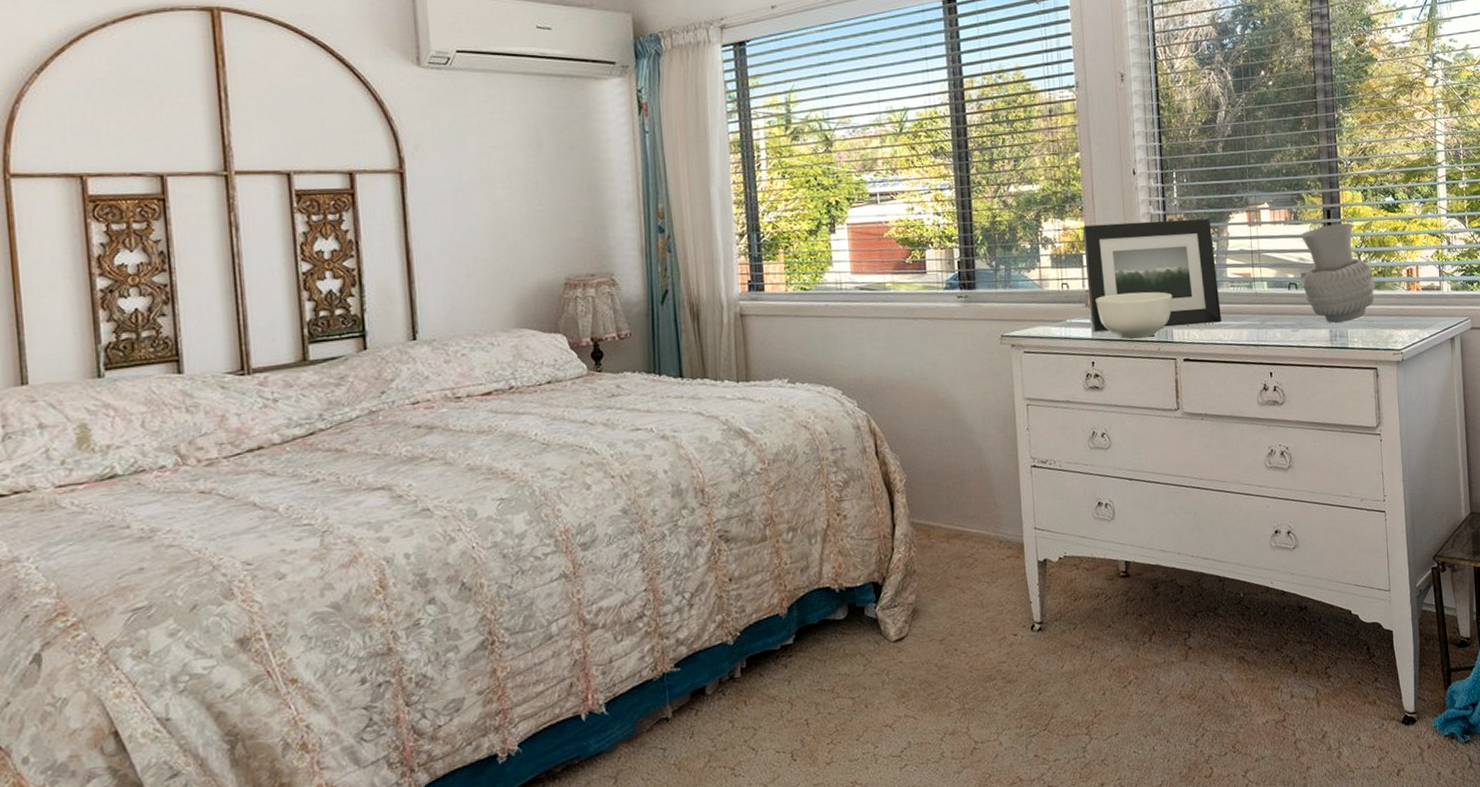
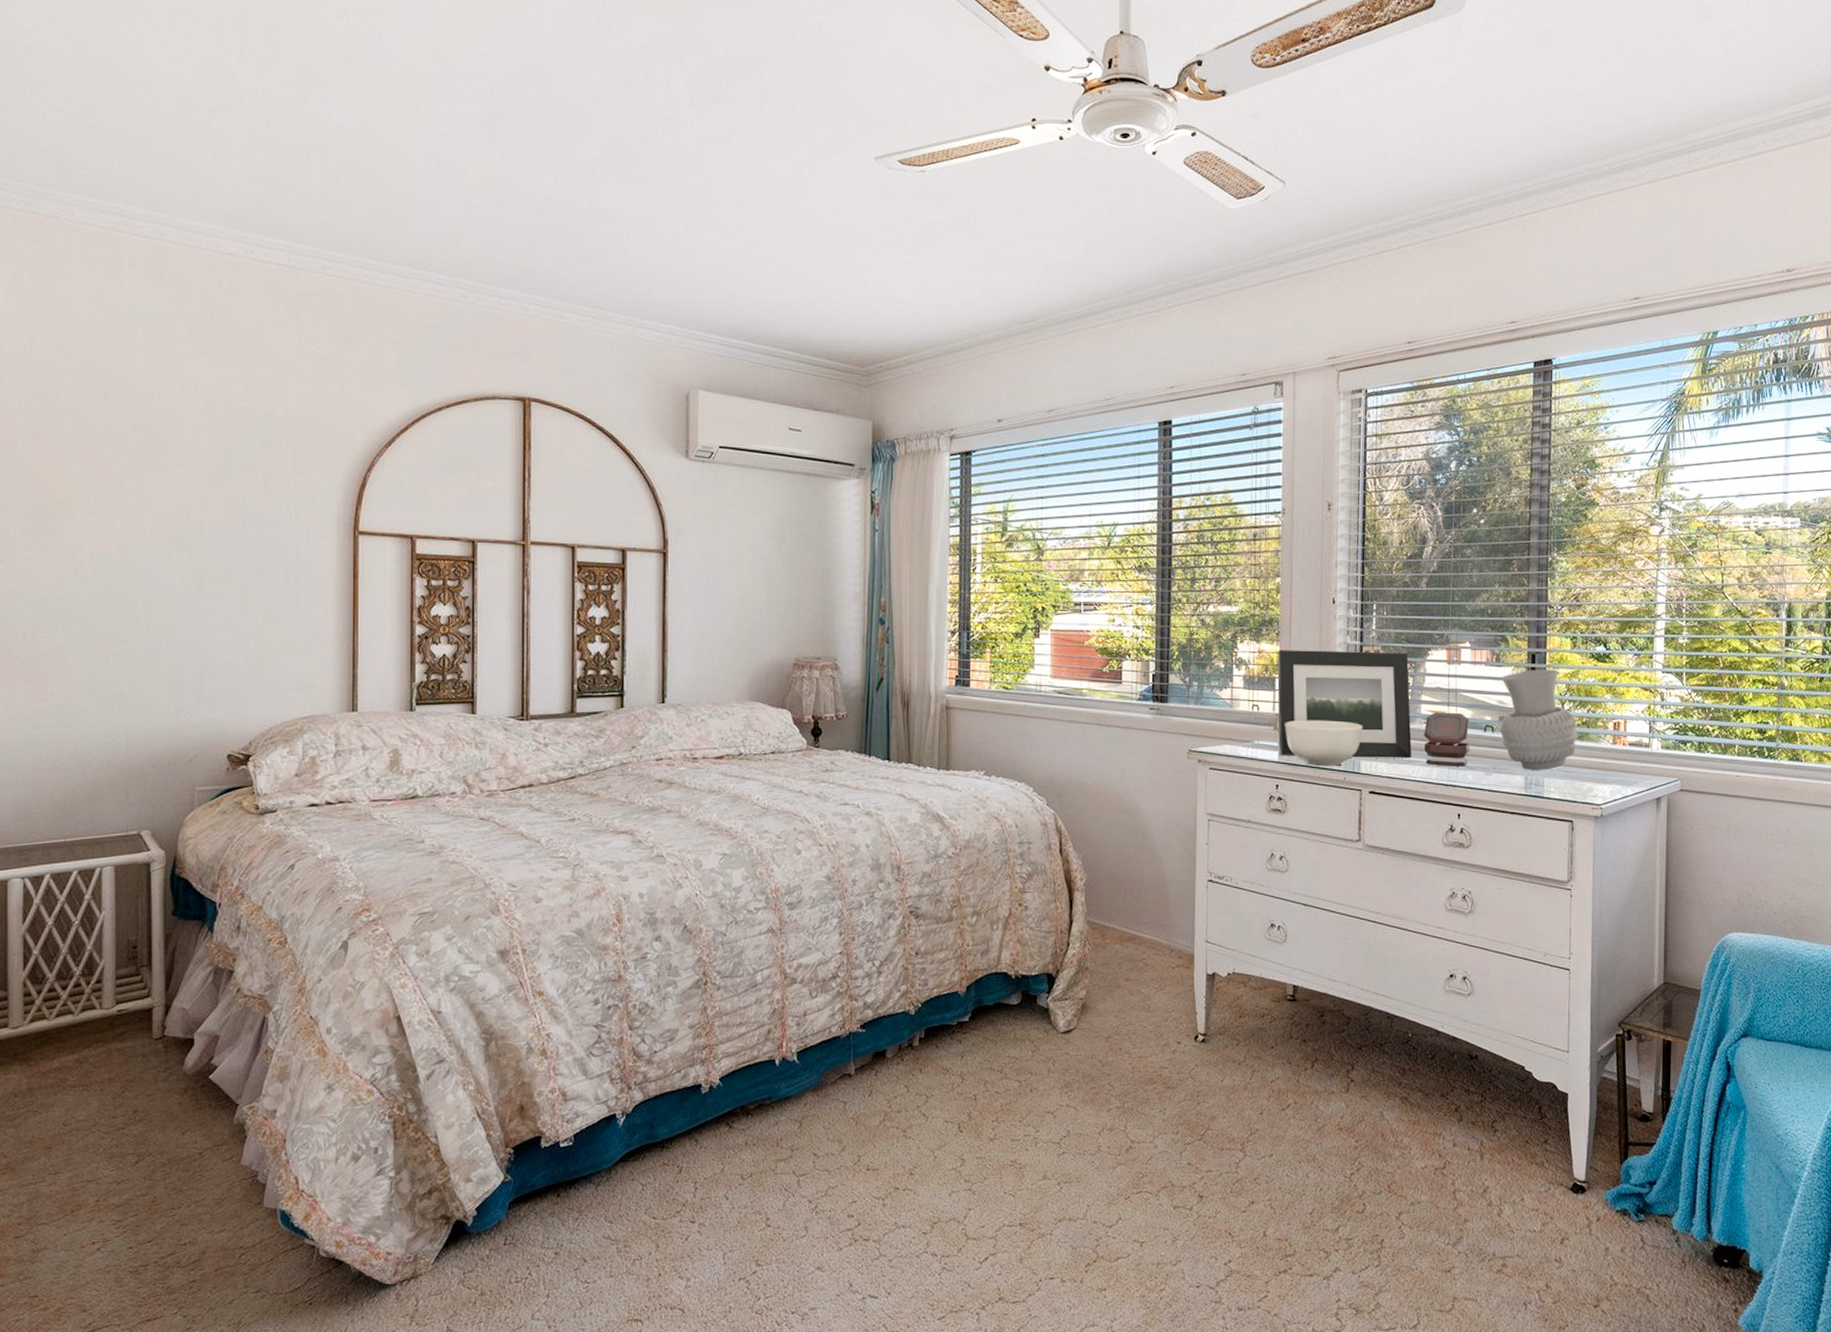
jewelry box: none [1231,273,1277,327] -> present [1424,712,1471,767]

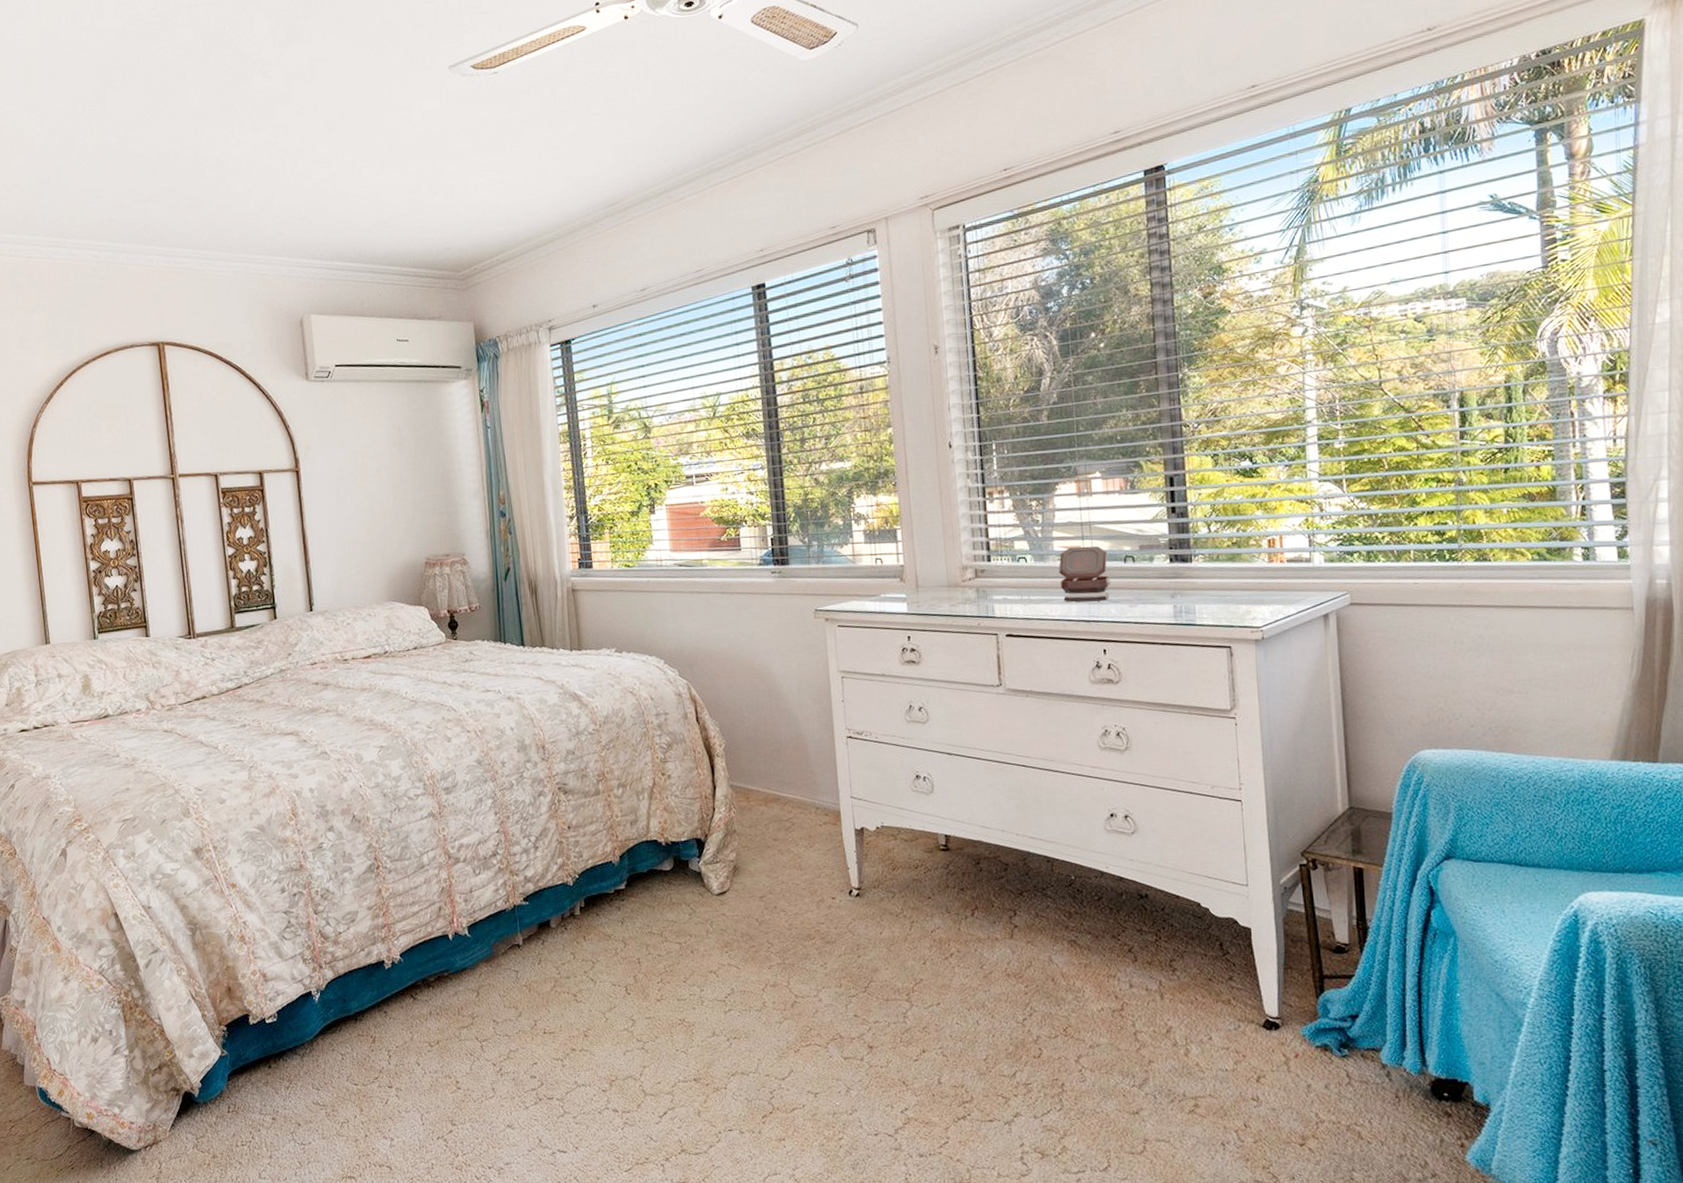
picture frame: present [1277,650,1412,758] -> none [896,489,1049,608]
bowl: present [1285,720,1363,767] -> none [911,566,994,614]
vase: present [1500,669,1578,770] -> none [1138,490,1228,598]

